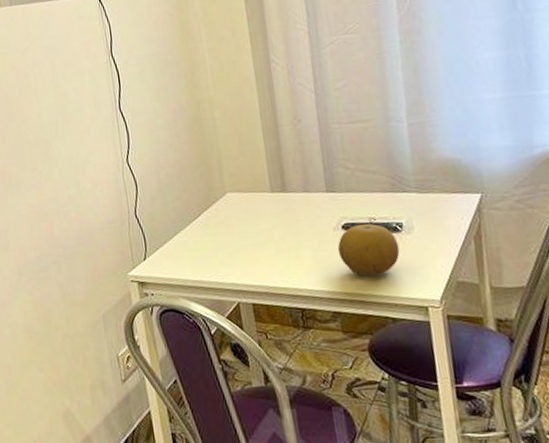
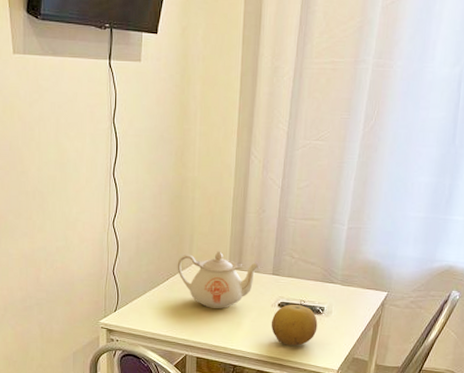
teapot: none [208,174,309,242] -> present [177,251,260,308]

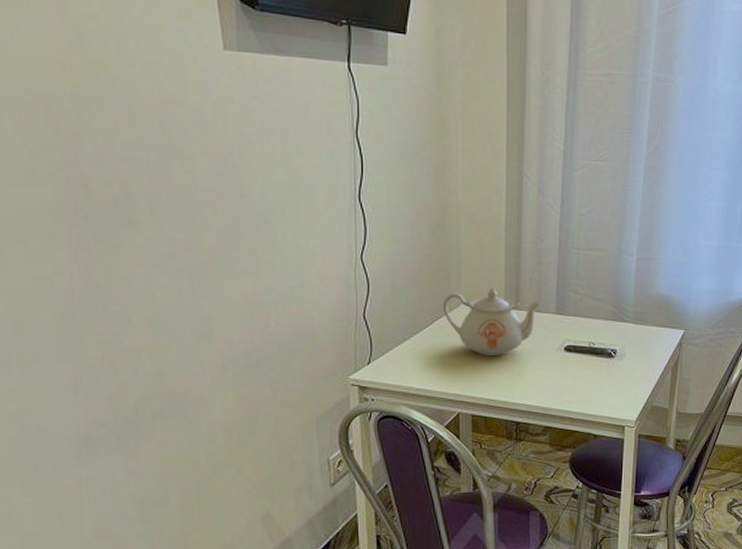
fruit: present [271,305,318,346] -> none [557,348,610,396]

